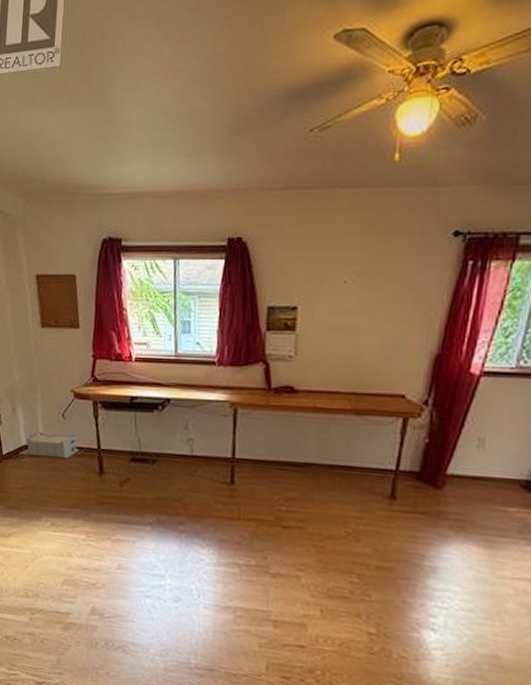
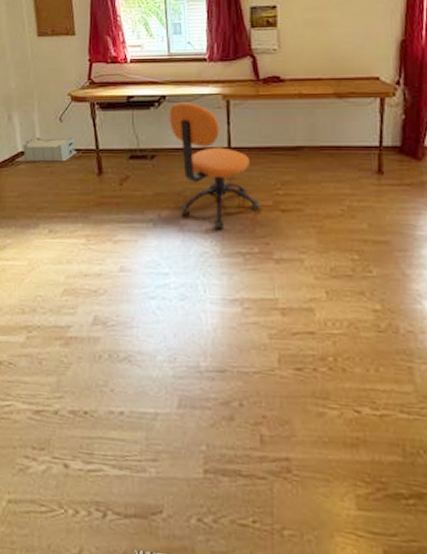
office chair: none [172,407,261,539] -> present [169,102,260,229]

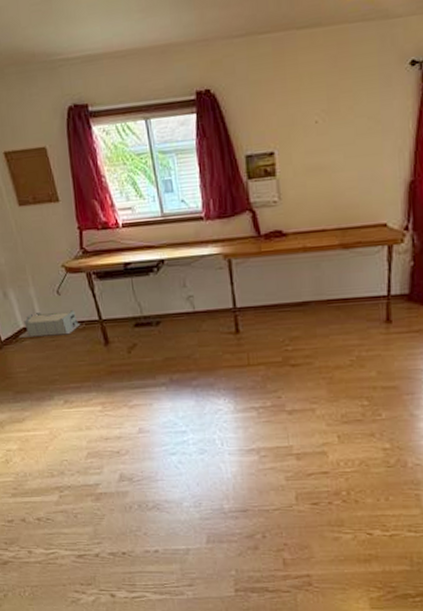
office chair: present [169,102,260,229] -> none [169,265,270,388]

